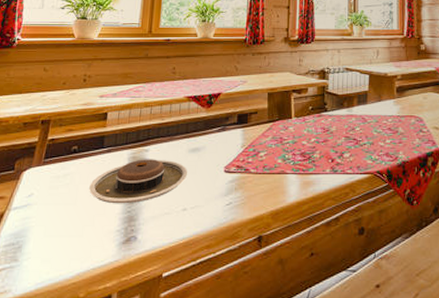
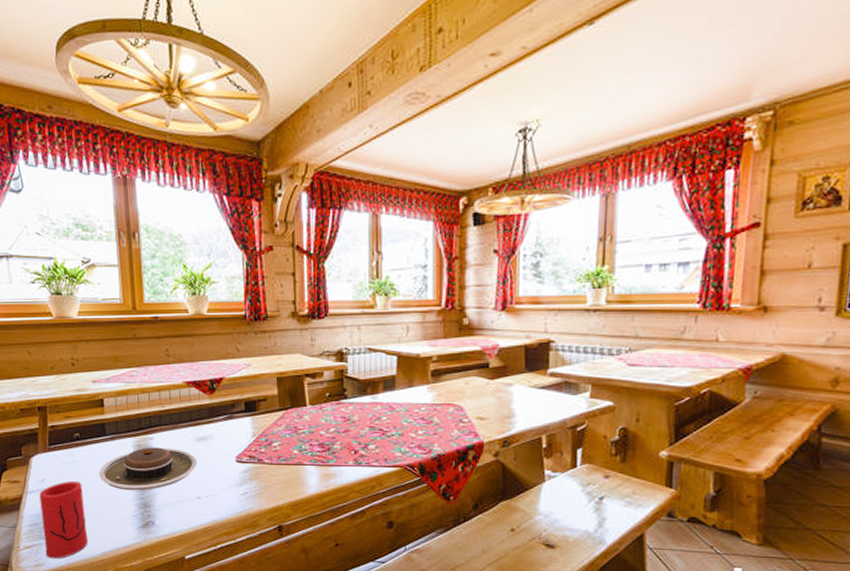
cup: none [14,195,70,284] -> present [39,481,89,559]

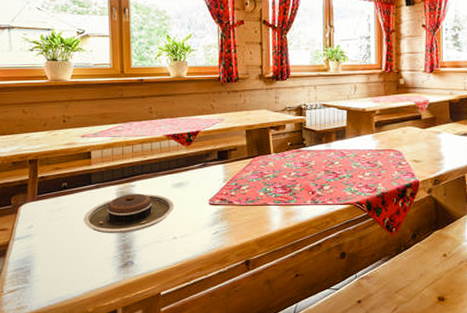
cup: present [39,481,89,559] -> none [26,226,71,301]

